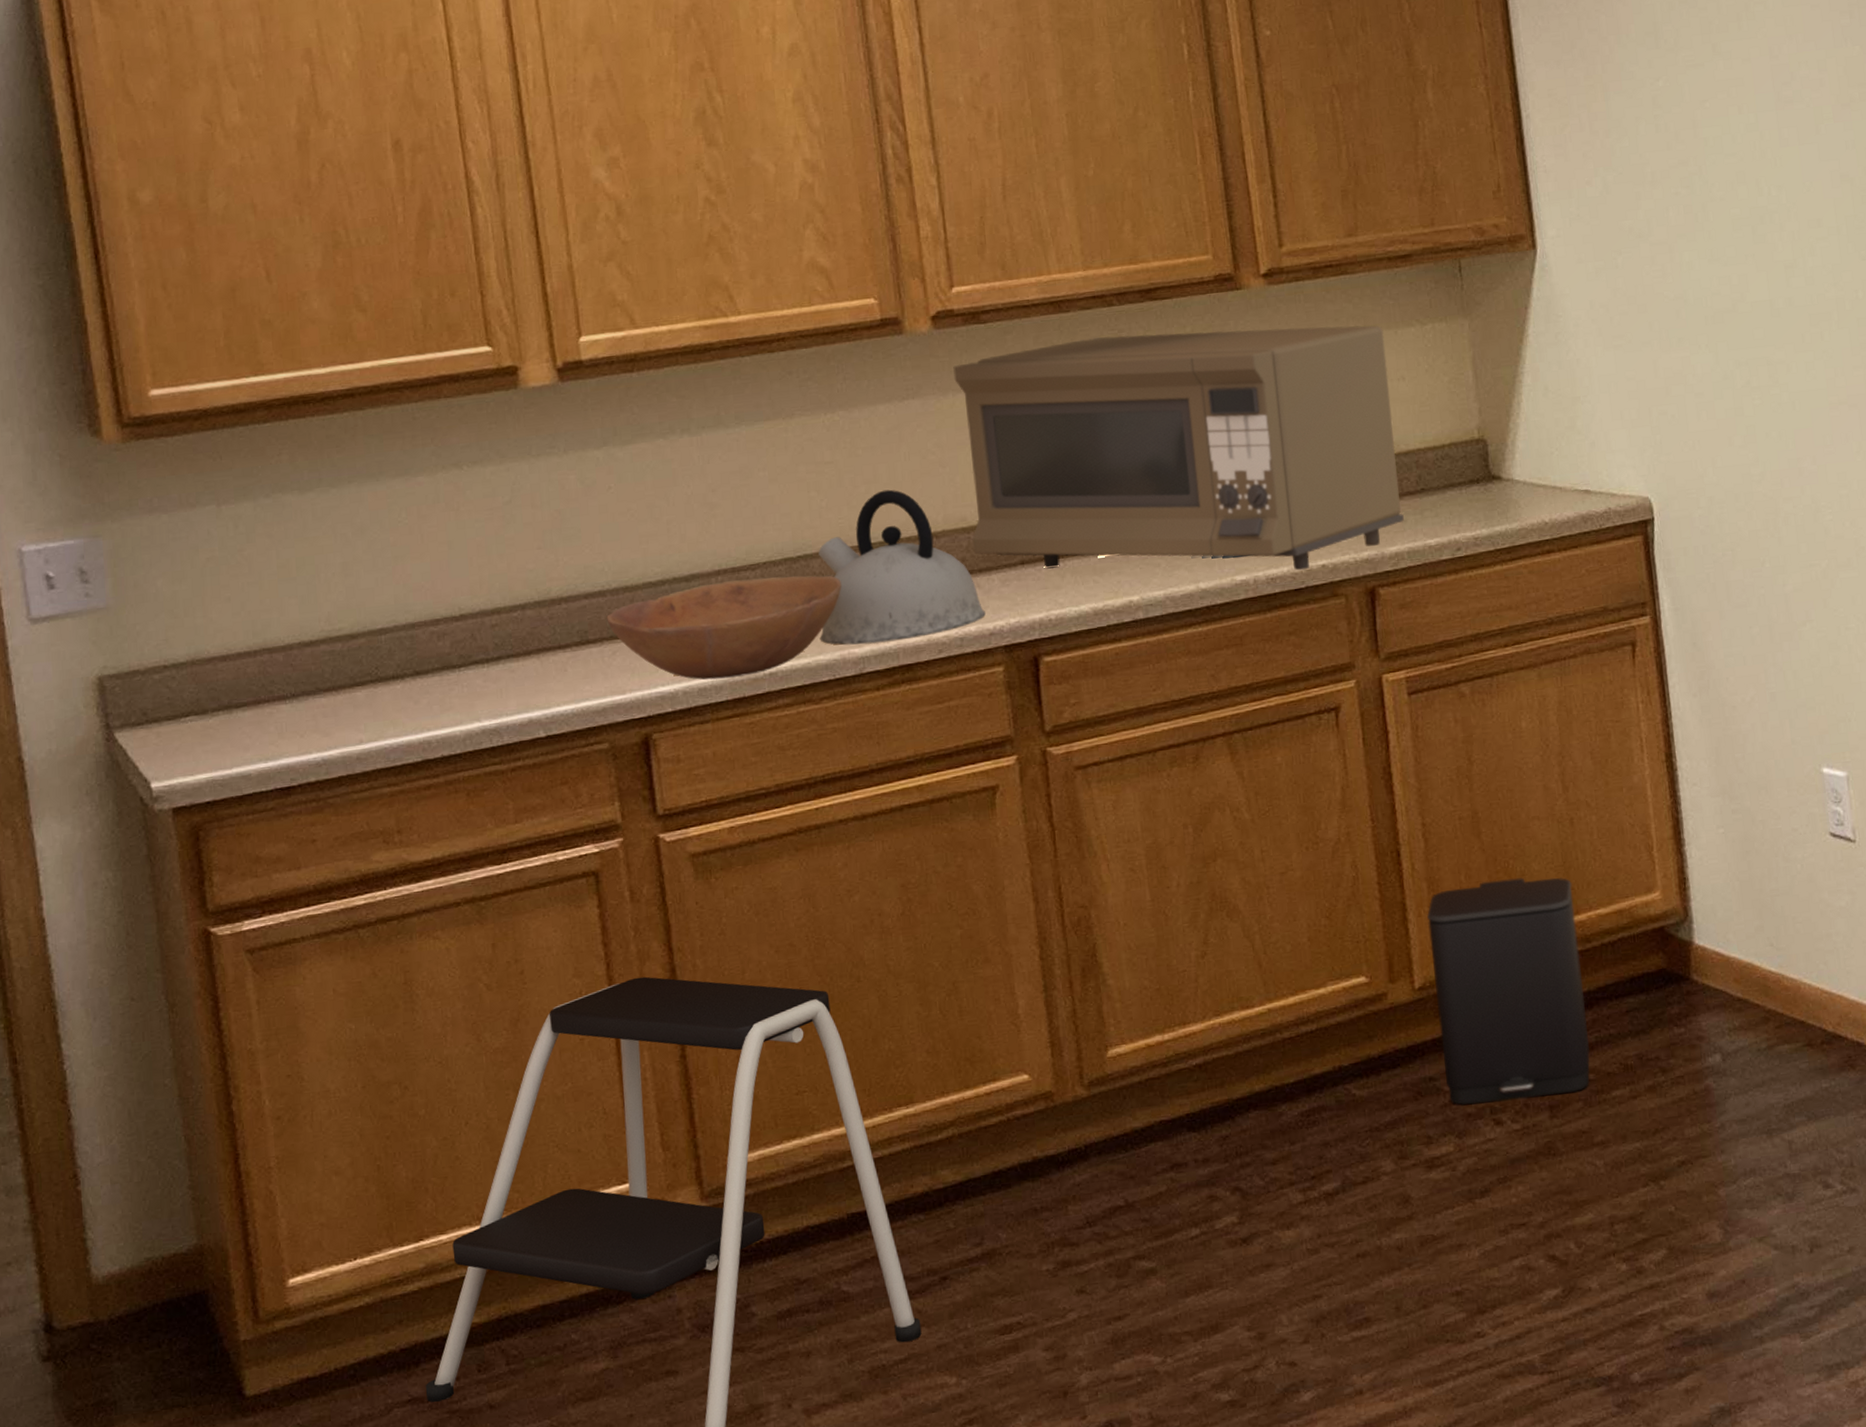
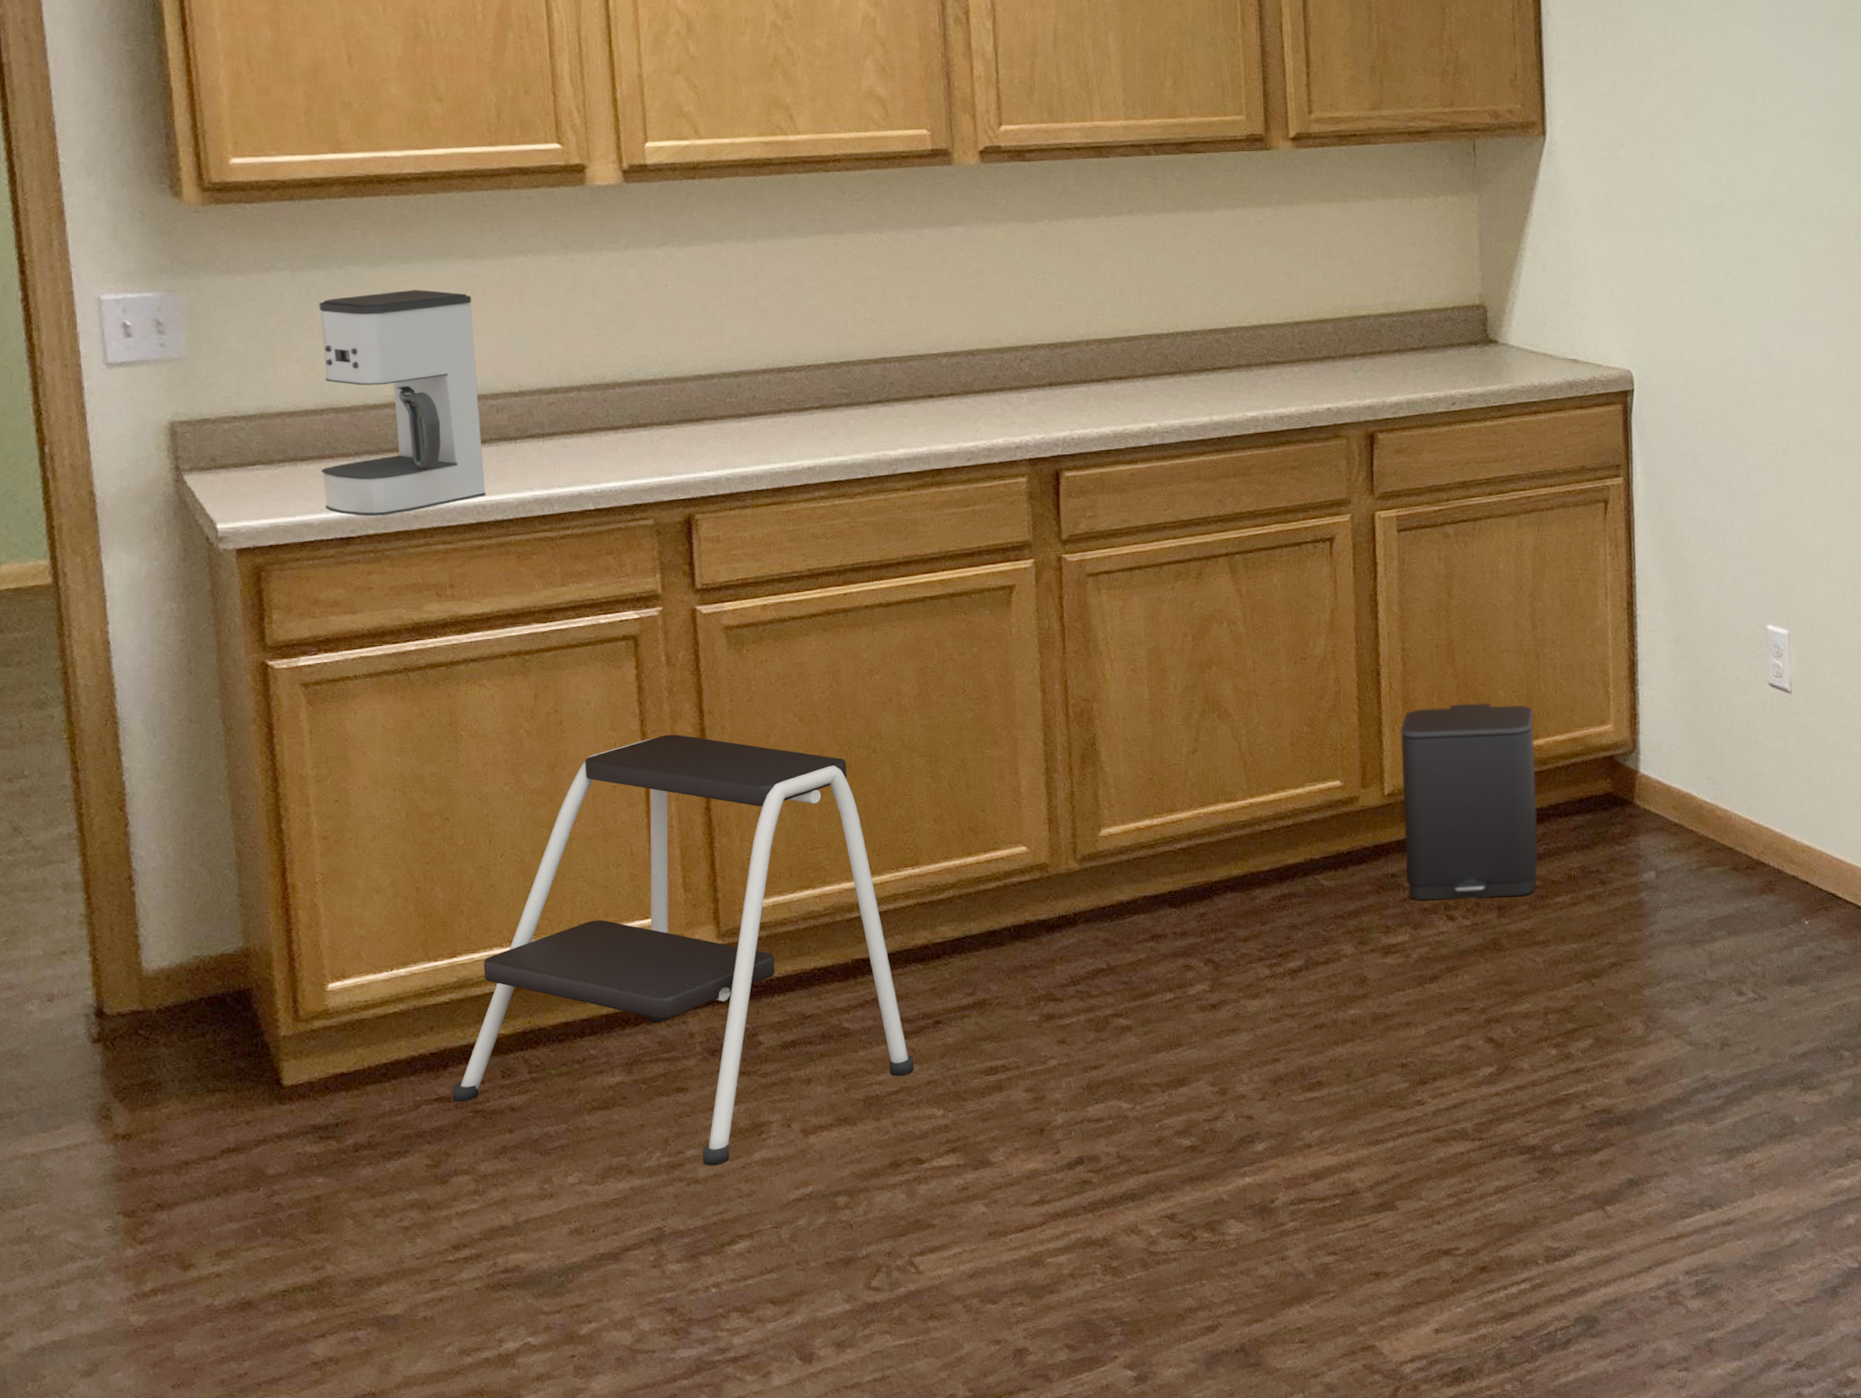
coffee maker: none [247,513,432,763] -> present [319,289,487,516]
bowl: present [606,575,842,681] -> none [657,379,880,469]
kettle: present [818,489,986,646] -> none [857,307,1013,448]
microwave: present [953,325,1404,571] -> none [997,182,1406,412]

